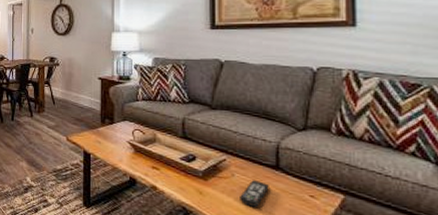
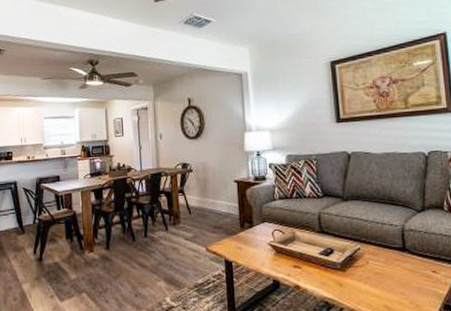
remote control: present [240,180,269,208] -> none [375,264,399,291]

